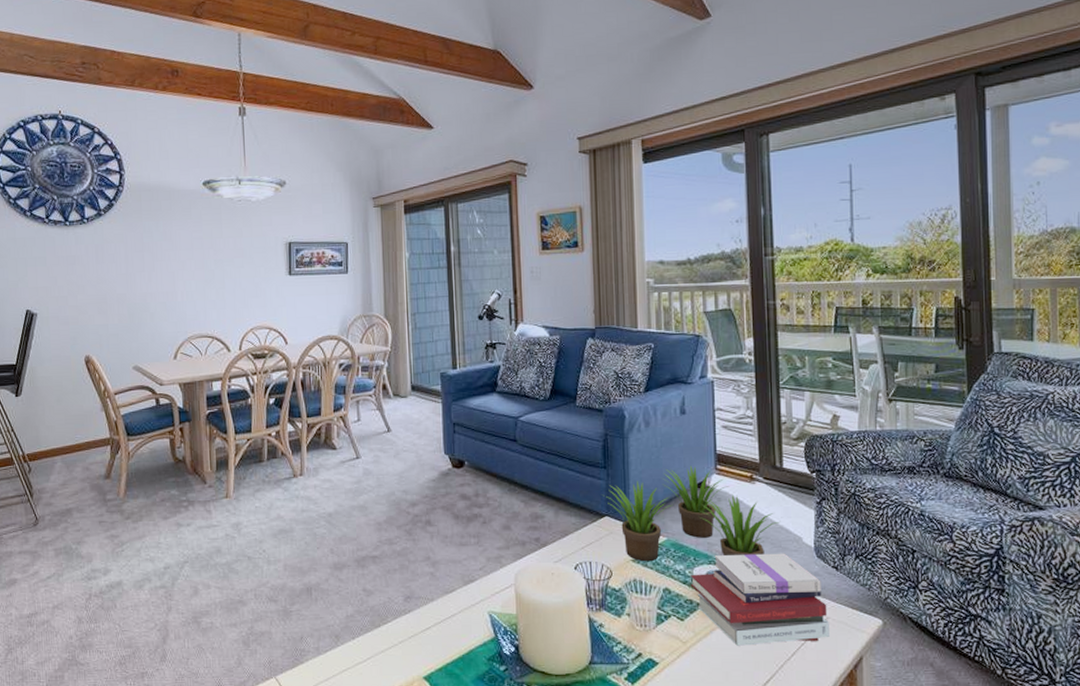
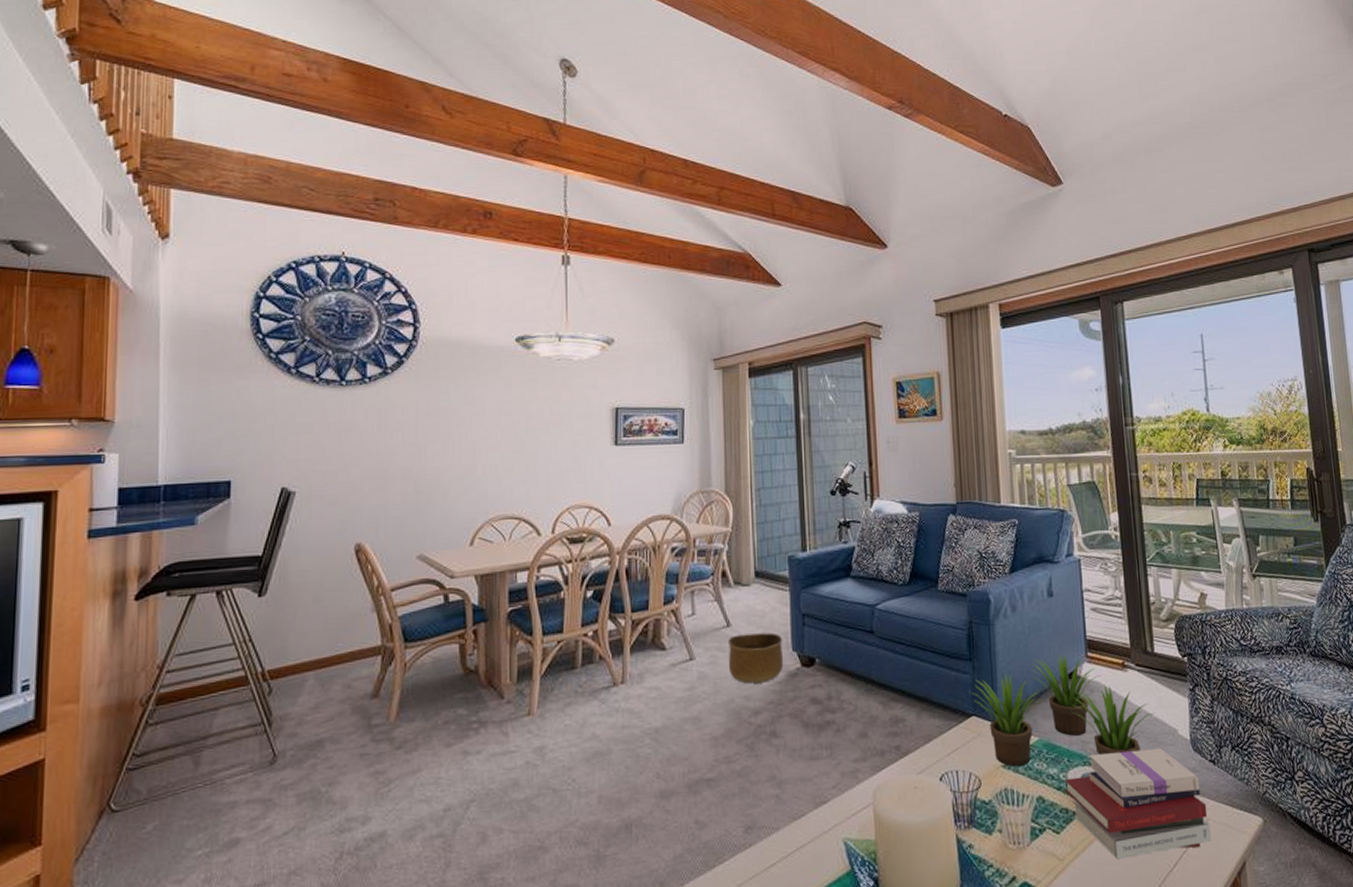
basket: none [388,438,437,480] -> present [727,632,784,684]

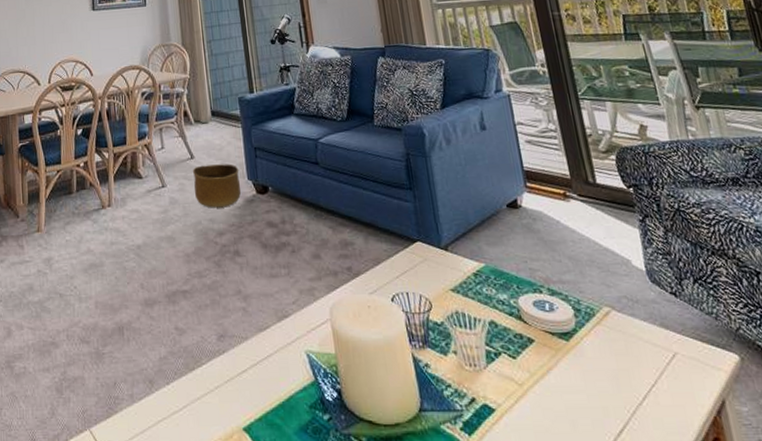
plant: present [969,653,1155,767] -> none [412,183,605,291]
books: present [1064,748,1211,859] -> none [515,278,682,388]

